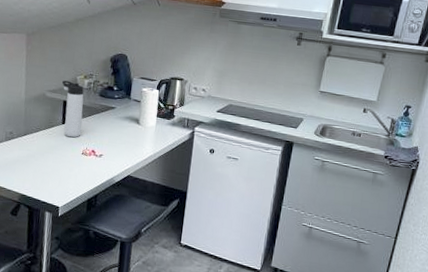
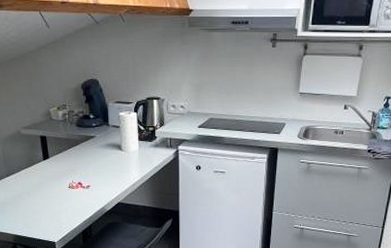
thermos bottle: present [62,80,84,138] -> none [36,114,65,173]

